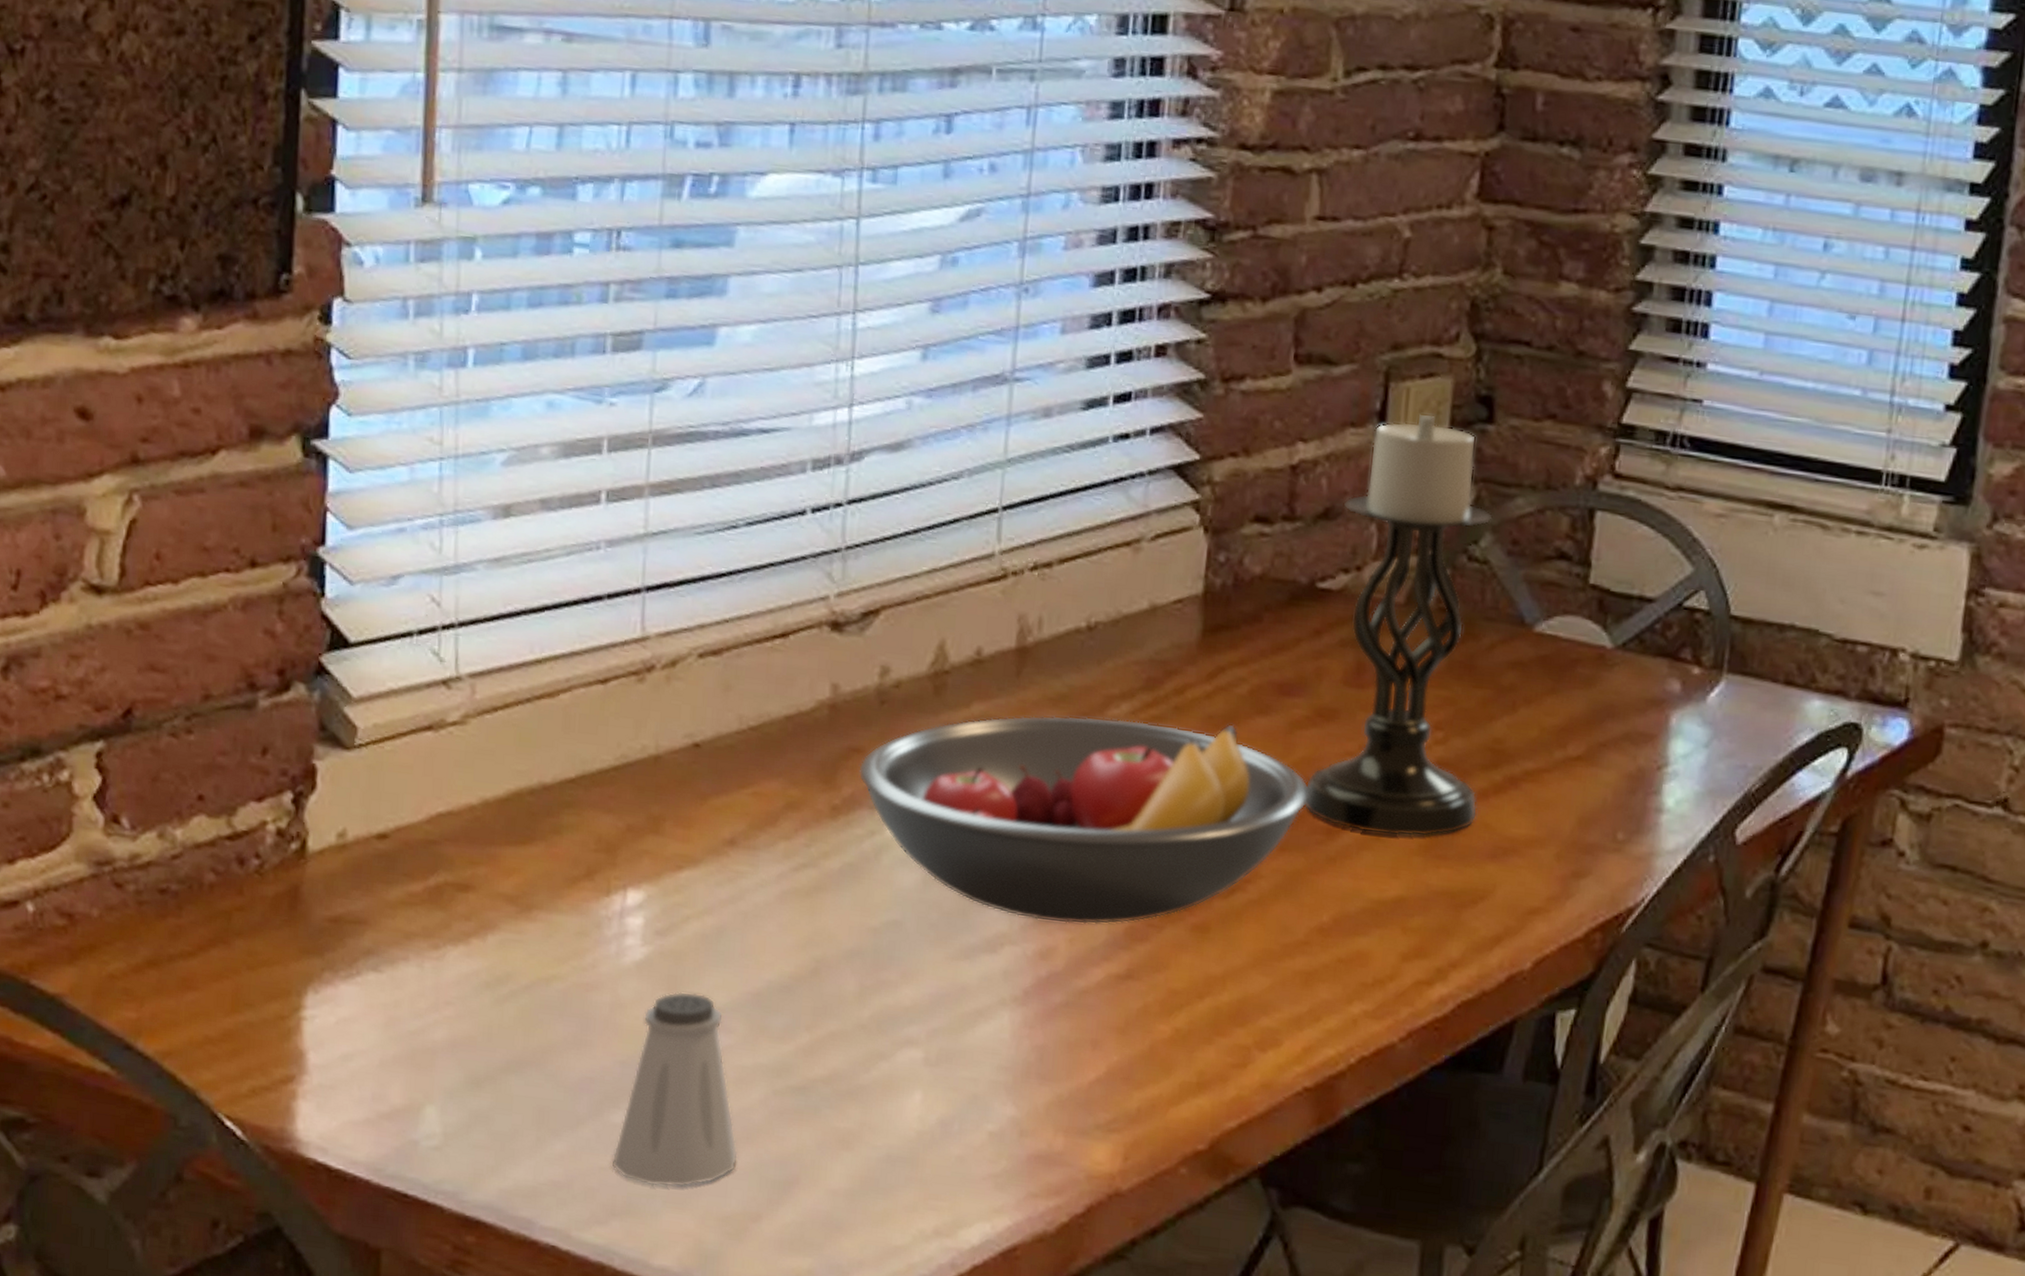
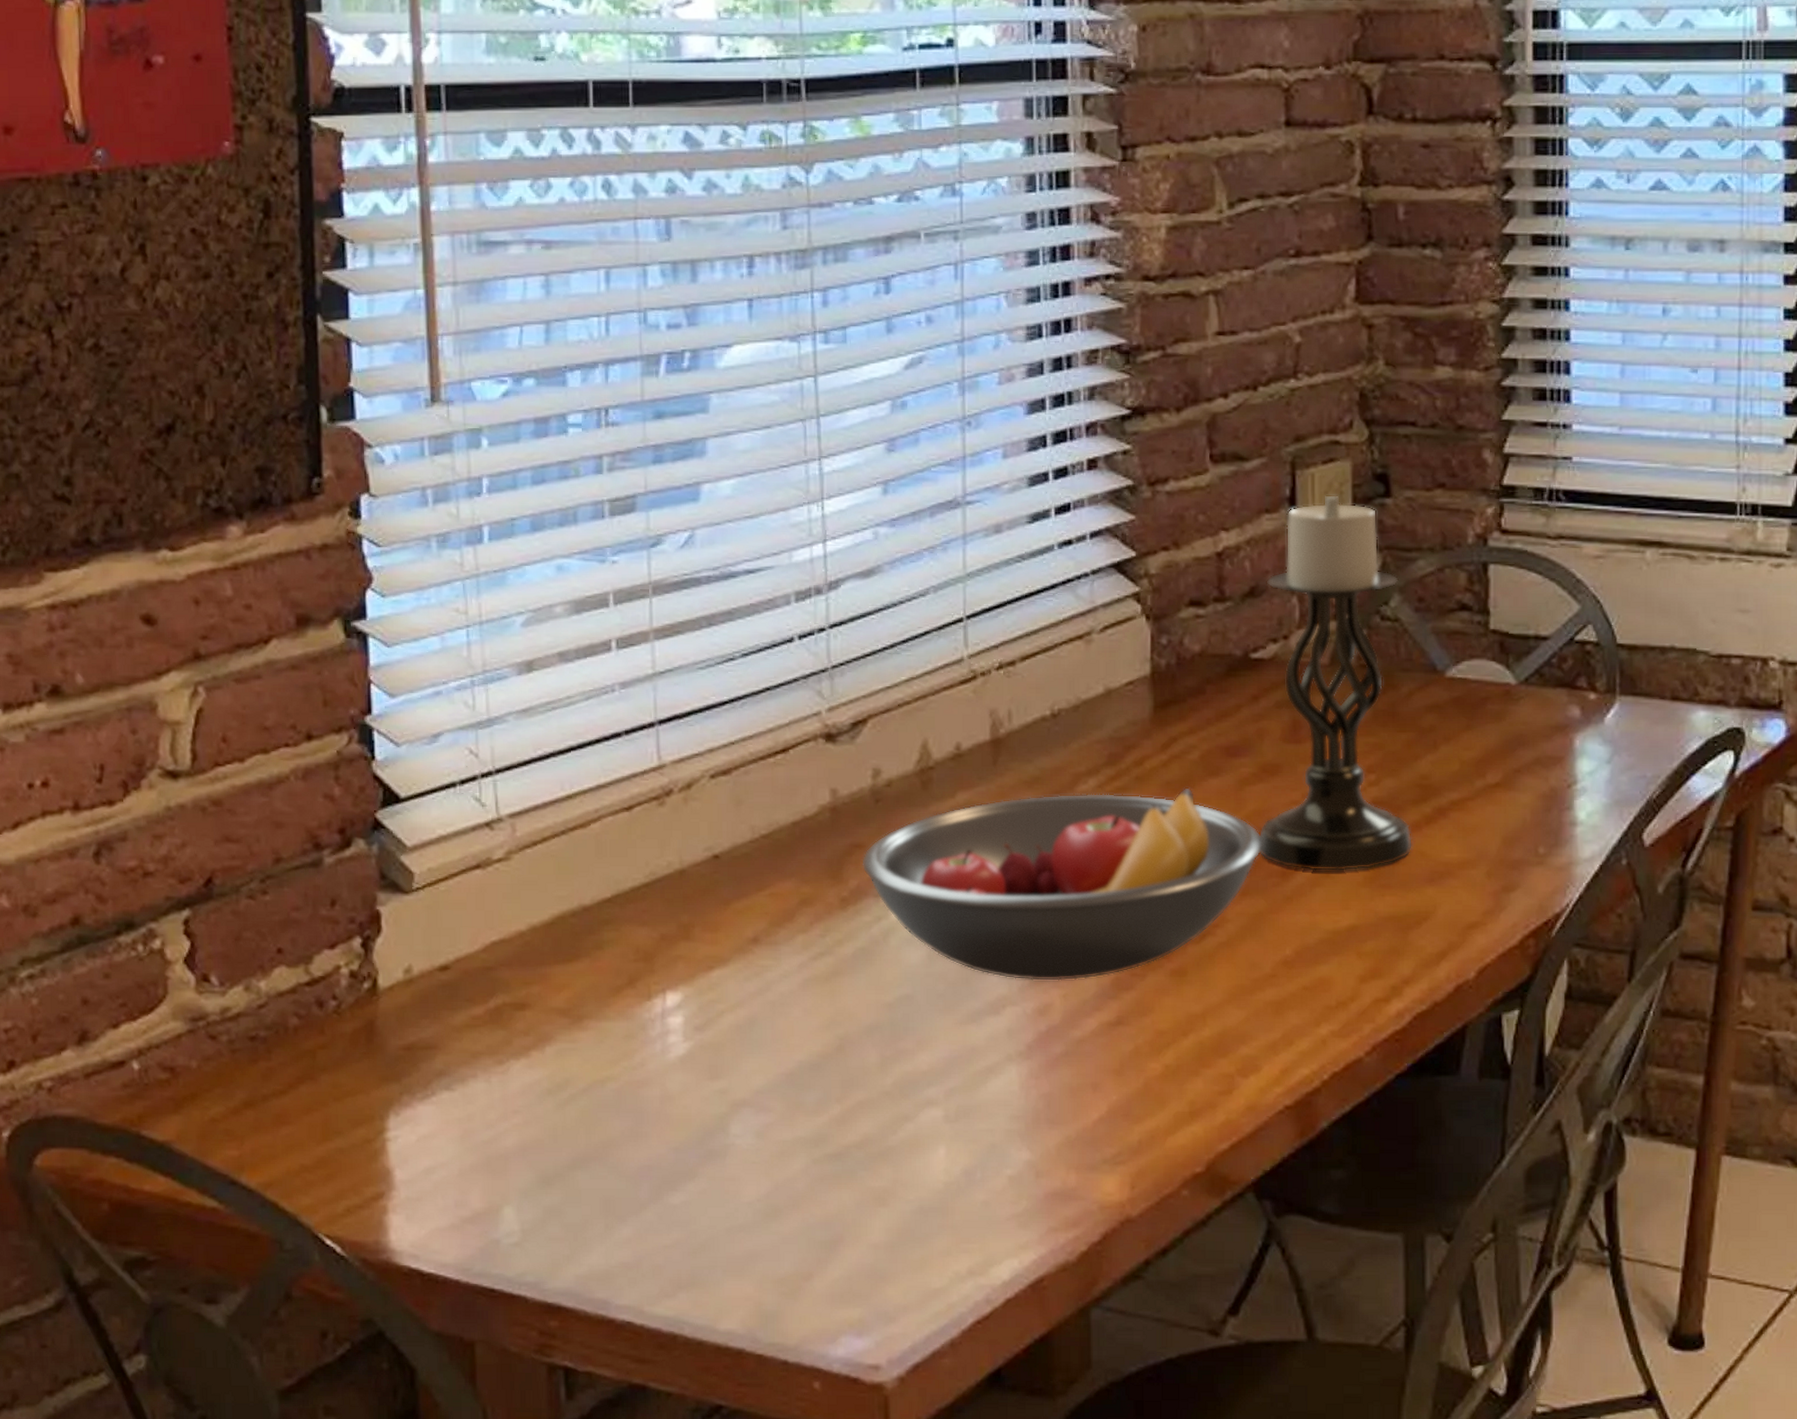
saltshaker: present [612,991,738,1188] -> none [674,1078,786,1258]

